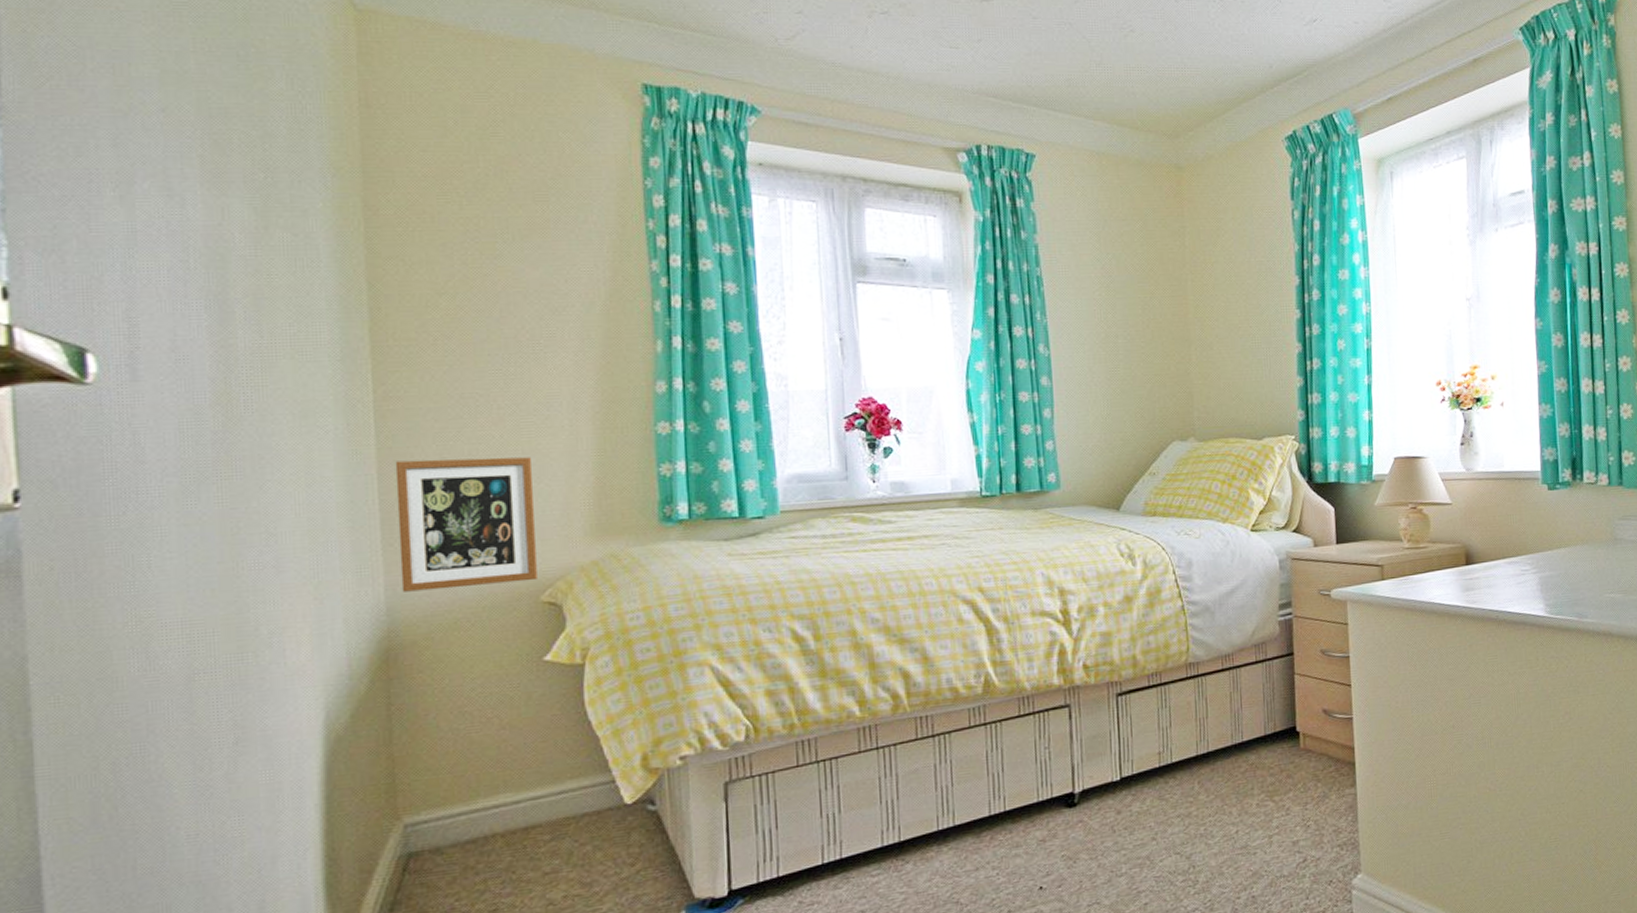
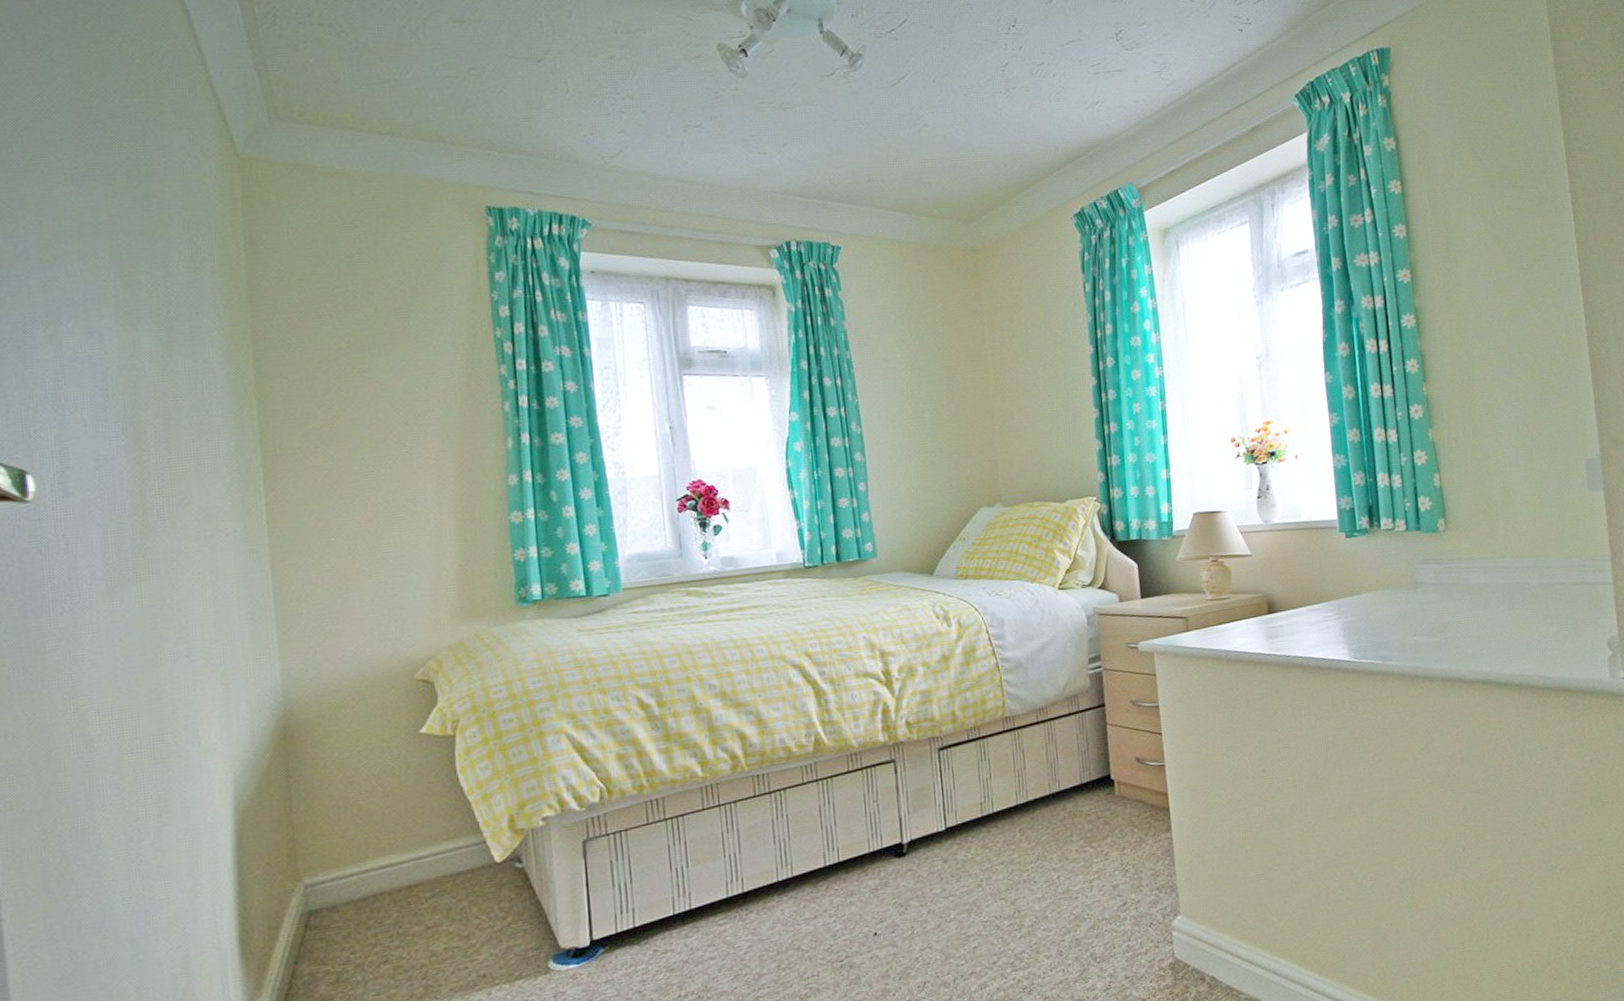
picture frame: present [395,457,537,592] -> none [285,549,411,675]

